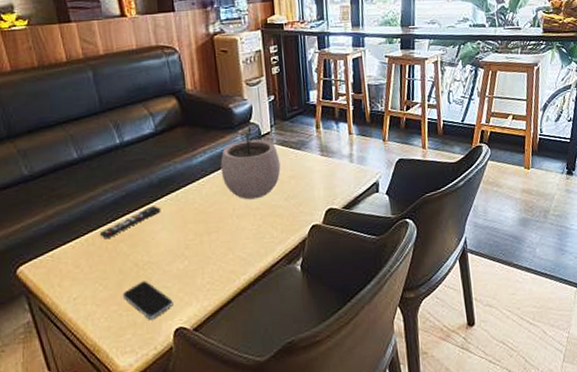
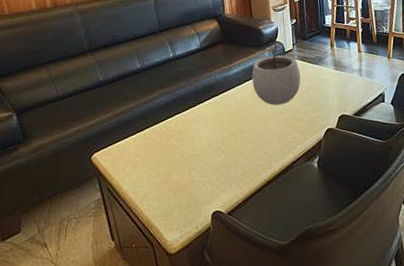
remote control: present [99,206,161,240] -> none [155,108,204,134]
smartphone: present [122,281,174,319] -> none [171,170,212,203]

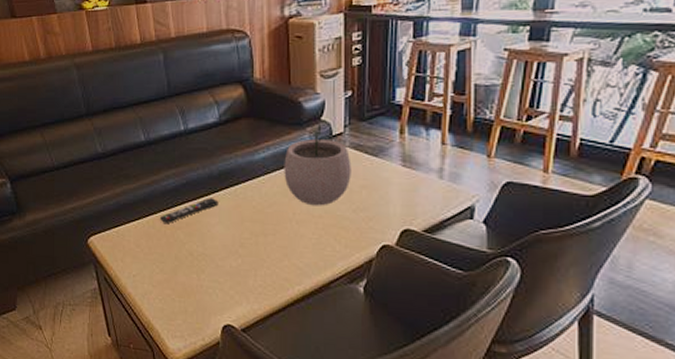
remote control: none [155,108,204,134] -> present [159,198,219,225]

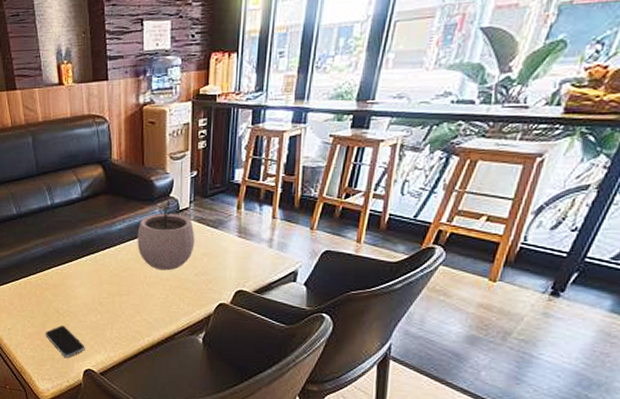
remote control: present [159,198,219,225] -> none [30,264,81,286]
smartphone: none [176,271,224,310] -> present [45,325,85,358]

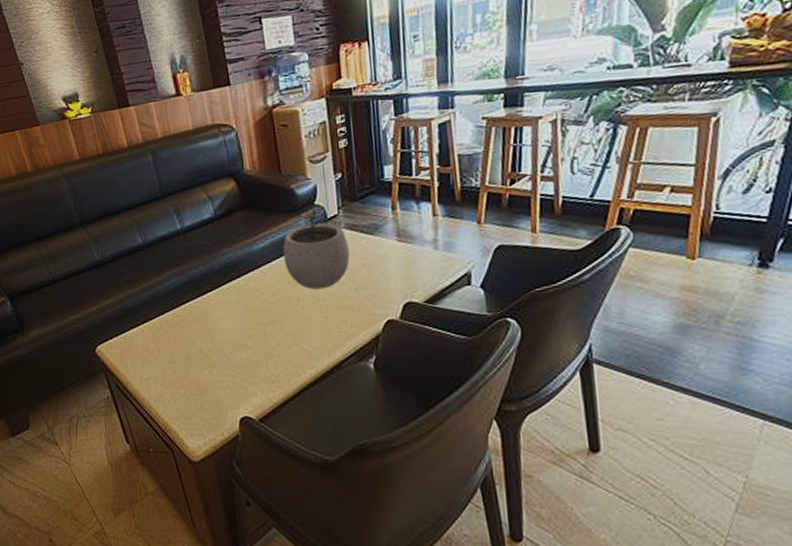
smartphone: present [45,325,85,358] -> none [189,368,238,406]

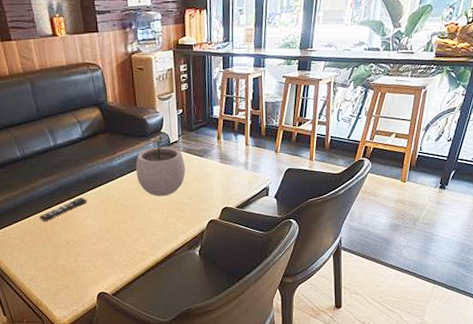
remote control: none [165,293,223,325] -> present [39,198,87,222]

